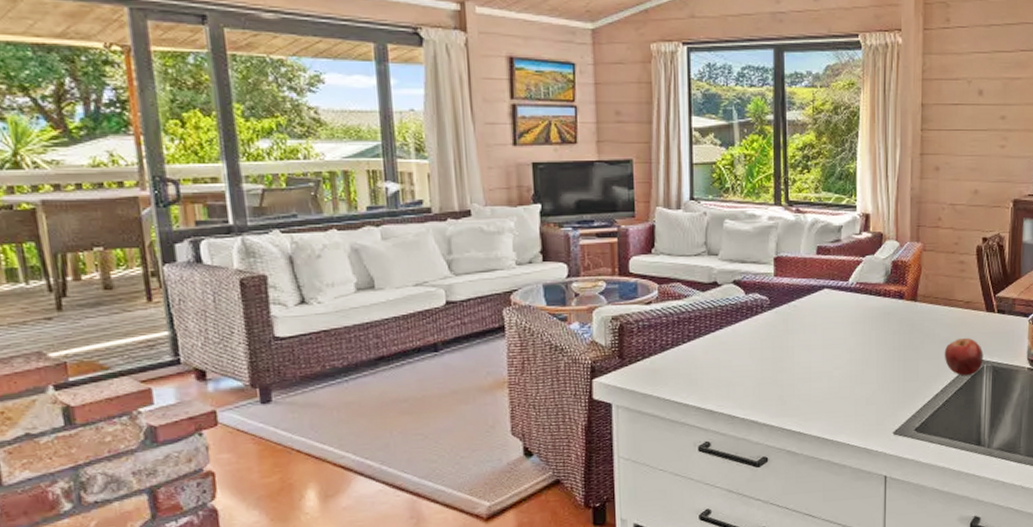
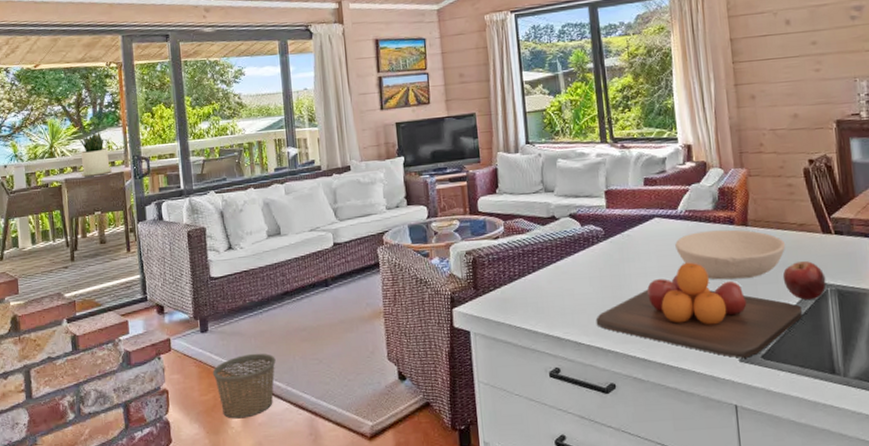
planter: none [60,139,121,199] -> present [78,131,113,177]
basket: none [278,427,366,504] -> present [212,353,276,419]
chopping board: none [753,336,957,431] -> present [595,262,802,358]
bowl: none [843,304,951,355] -> present [675,229,786,280]

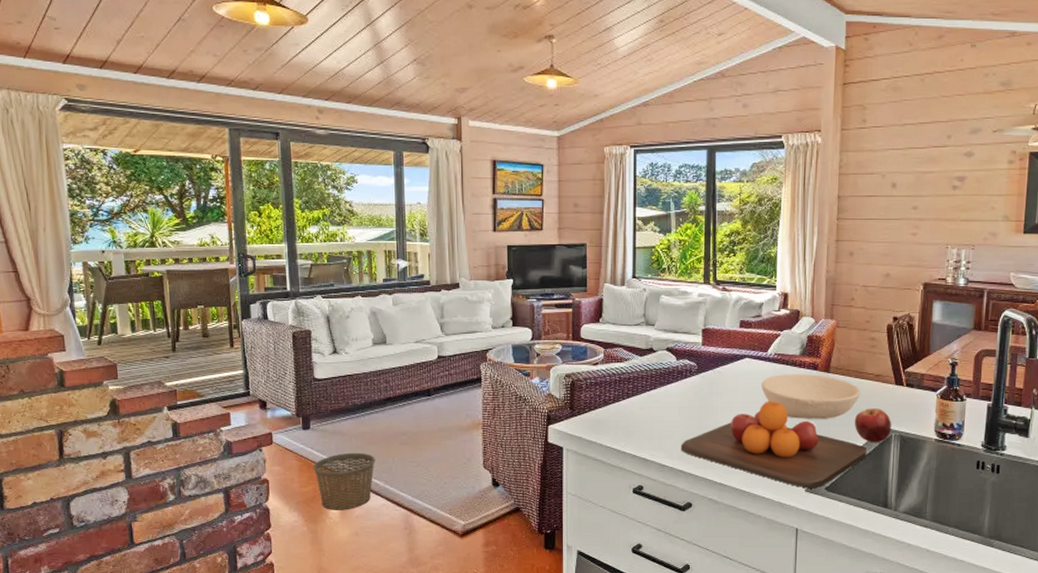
planter: present [78,131,113,177] -> none [181,225,217,269]

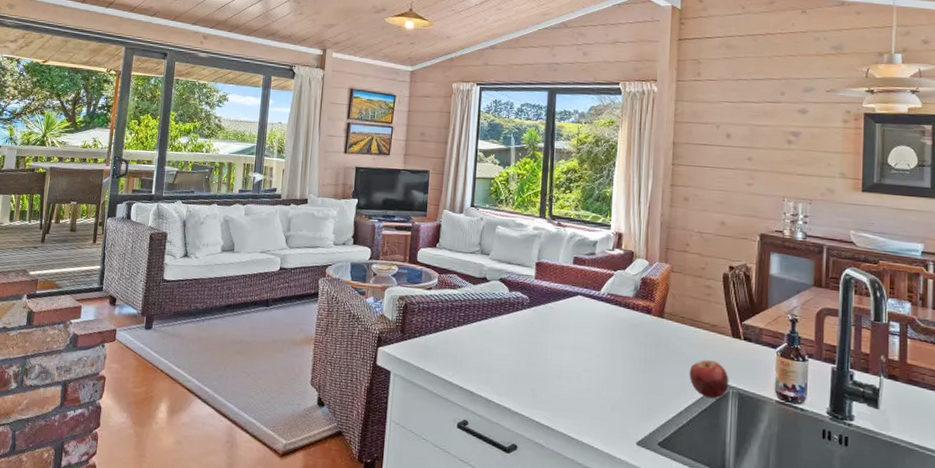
basket: present [313,452,375,510] -> none [148,356,209,416]
chopping board: present [680,401,866,489] -> none [508,342,702,443]
bowl: present [761,374,861,419] -> none [593,315,697,368]

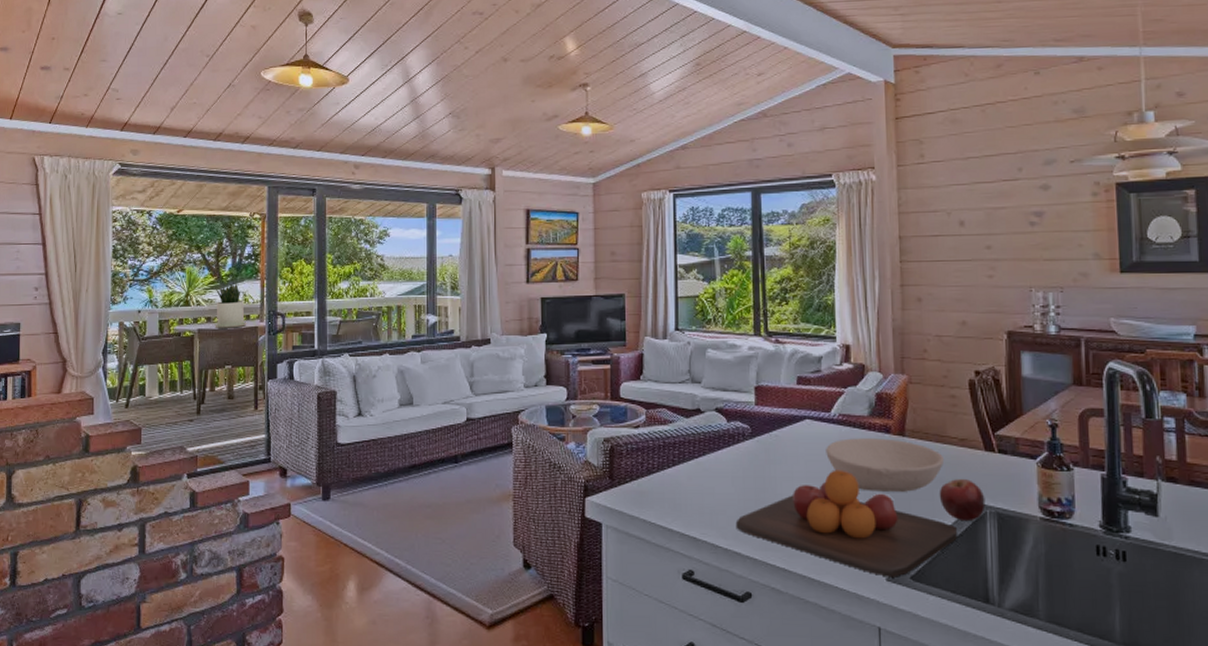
planter: none [65,129,95,169] -> present [214,283,247,328]
chopping board: none [508,342,702,443] -> present [735,470,957,577]
bowl: none [593,315,697,368] -> present [826,438,945,492]

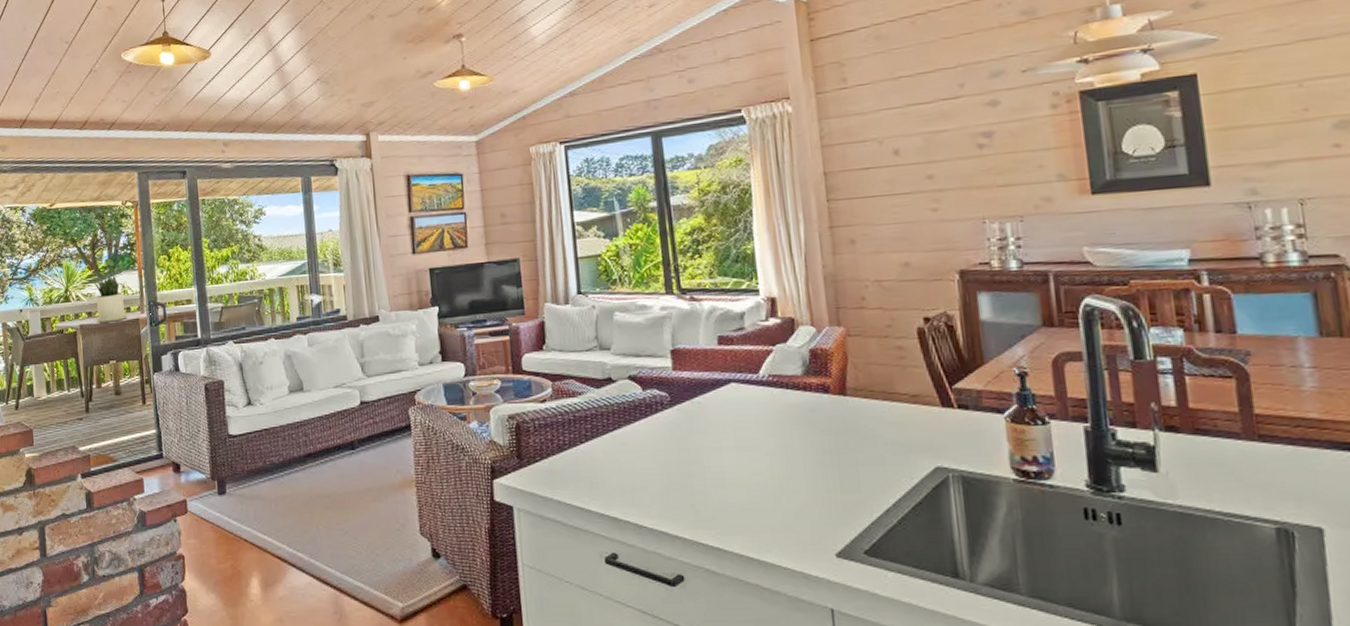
chopping board: present [735,470,957,577] -> none [660,436,916,553]
bowl: present [826,438,945,492] -> none [756,399,895,459]
fruit: present [939,479,986,520] -> none [890,440,947,486]

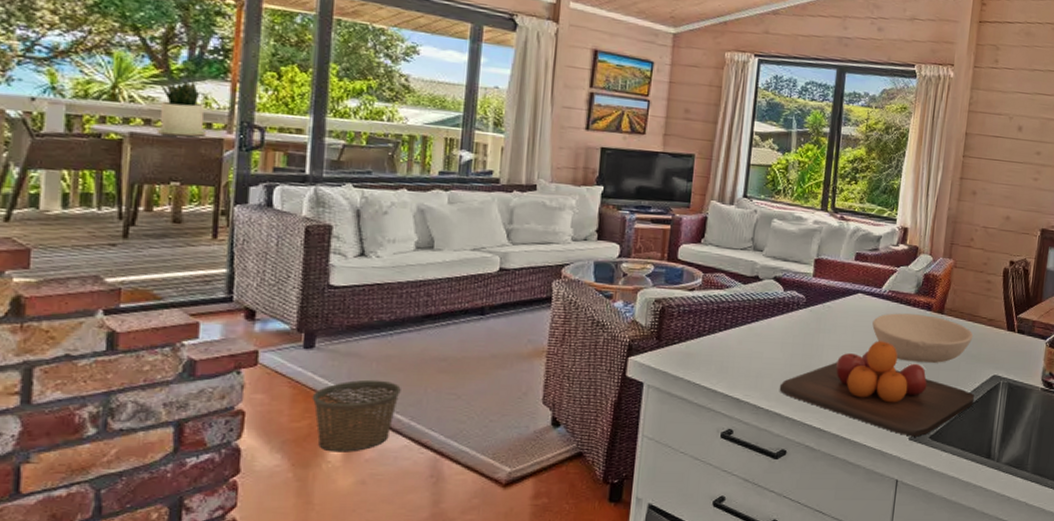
basket: none [230,520,298,591] -> present [312,379,401,452]
chopping board: none [660,436,916,553] -> present [779,341,974,437]
bowl: none [756,399,895,459] -> present [872,313,974,363]

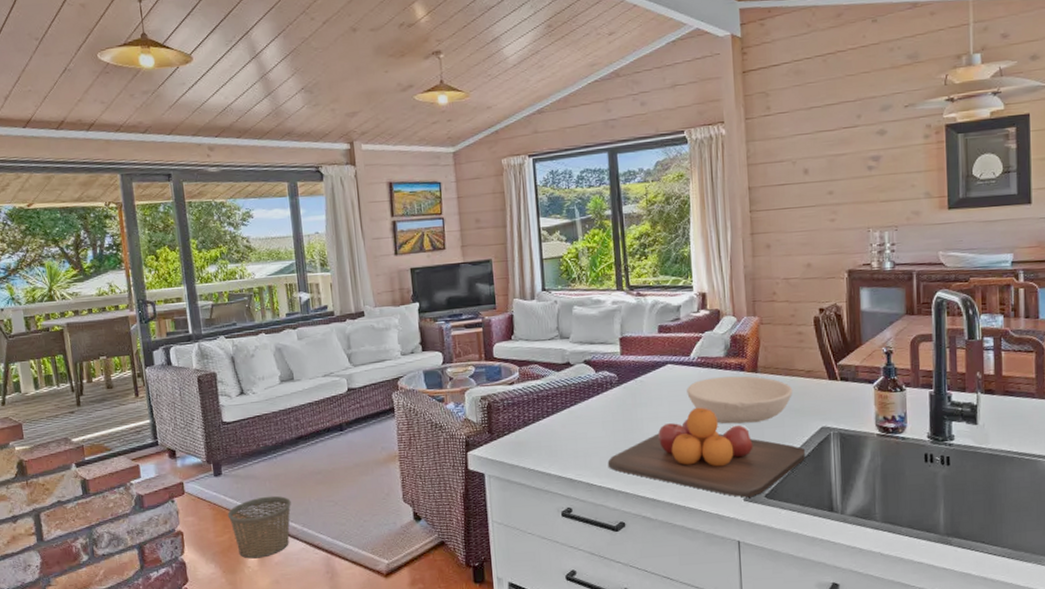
planter: present [156,79,208,137] -> none [78,274,117,321]

